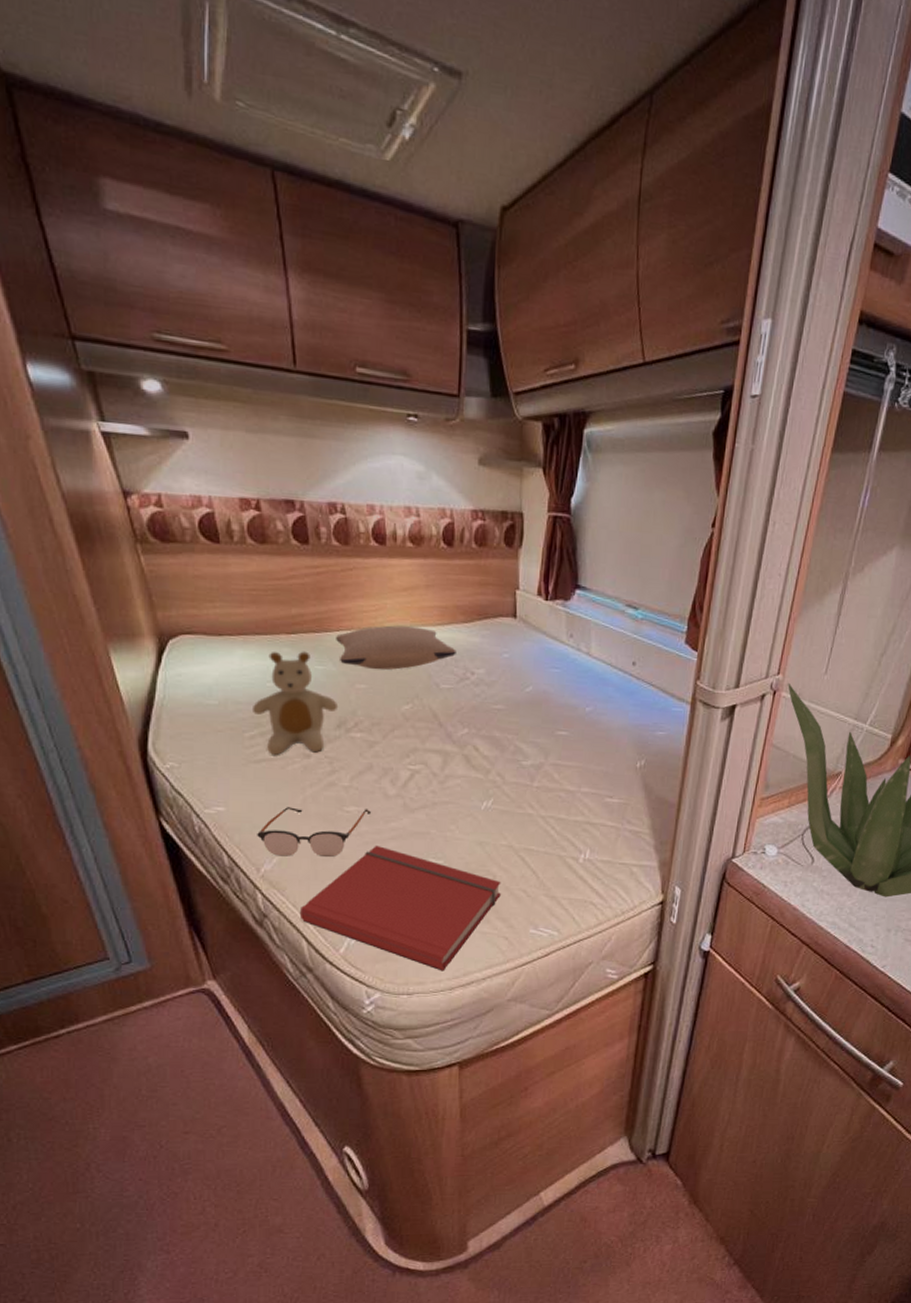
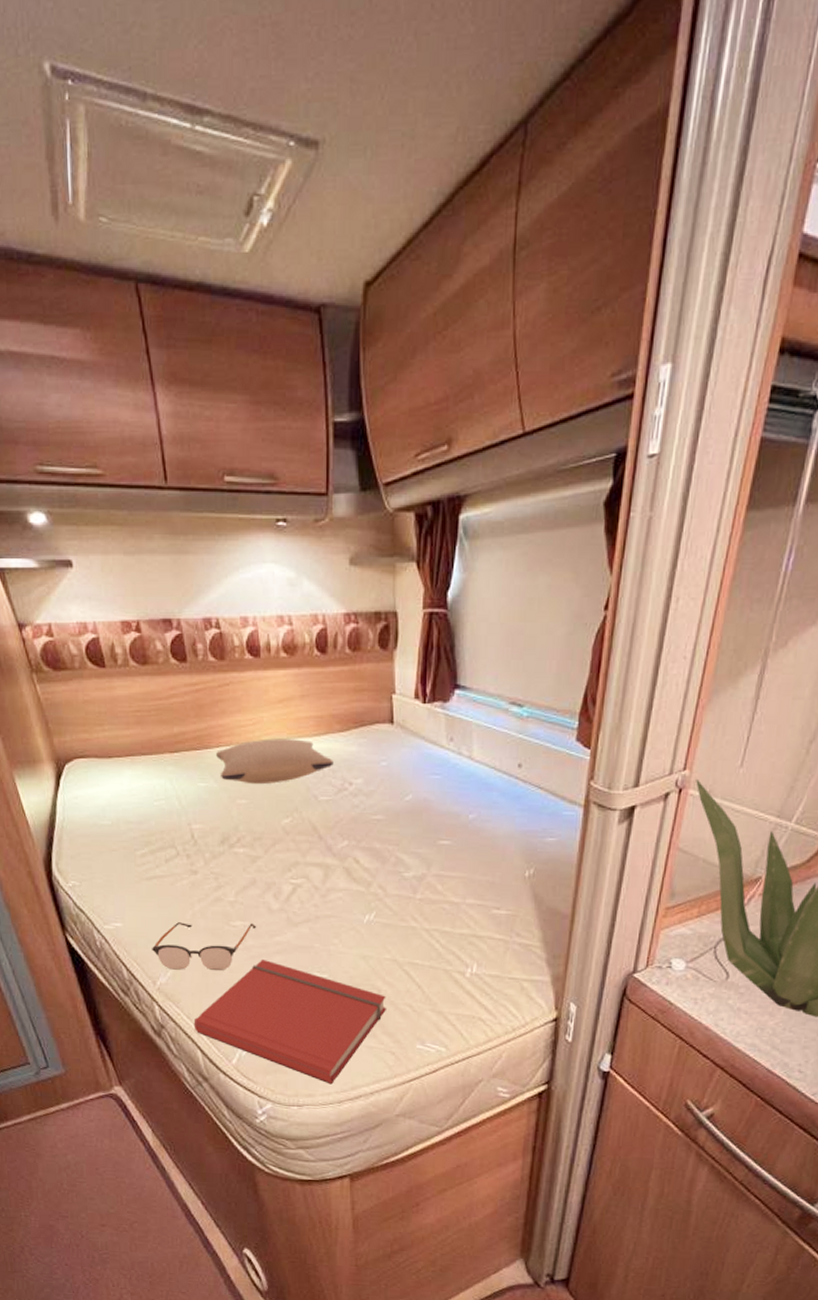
stuffed bear: present [251,651,339,755] -> none [141,769,222,872]

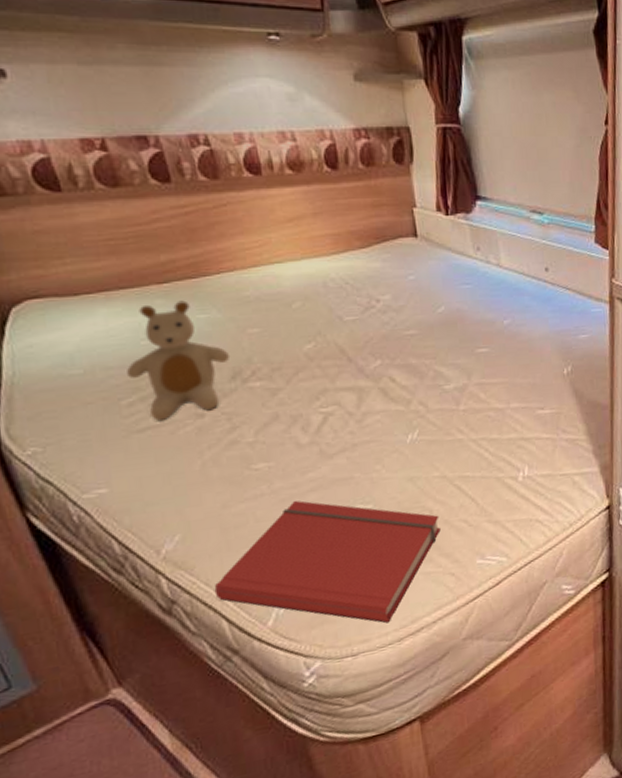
stuffed bear: none [141,769,222,872] -> present [125,300,231,421]
eyeglasses: present [152,922,256,971] -> none [151,463,283,533]
pillow: present [216,739,334,785] -> none [217,259,357,311]

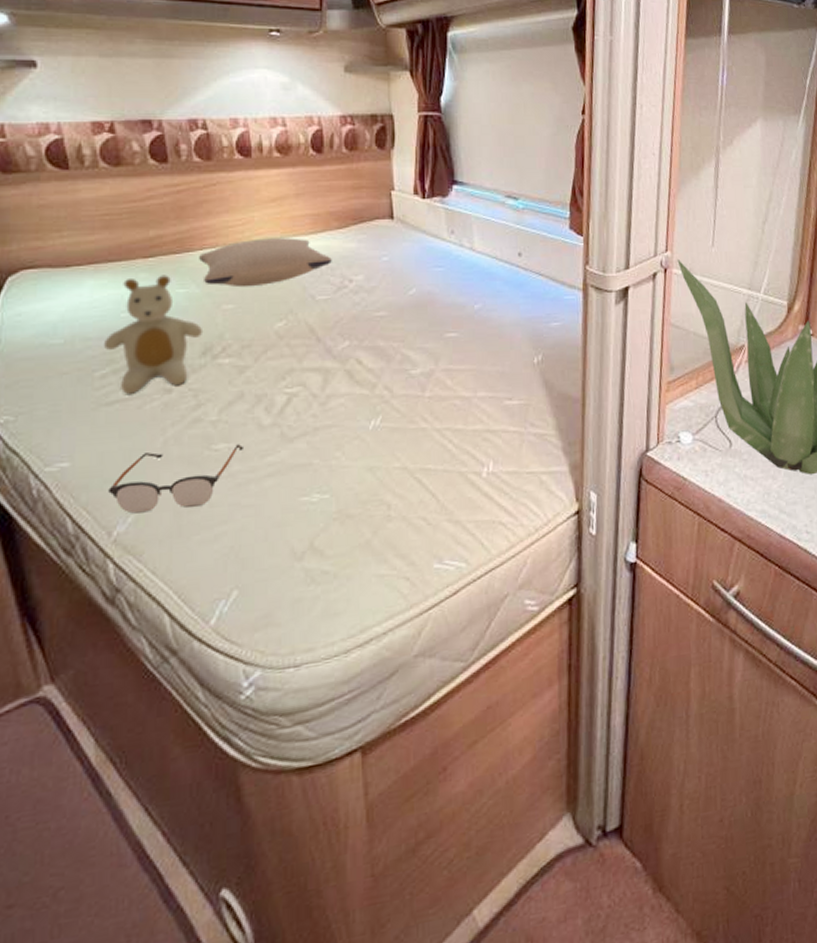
eyeglasses: none [151,463,283,533] -> present [108,444,243,514]
book: present [214,501,441,624] -> none [160,486,398,631]
pillow: none [217,259,357,311] -> present [199,238,332,288]

